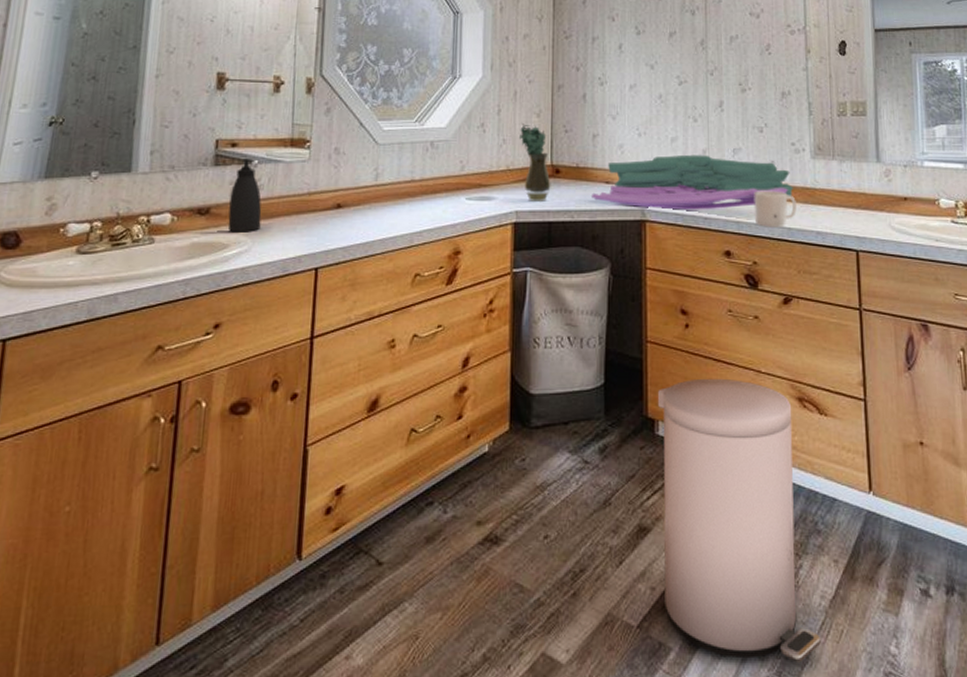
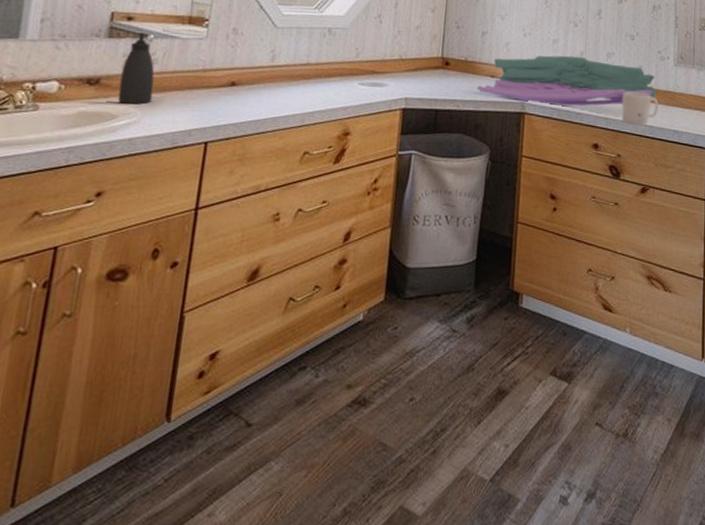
vase: present [518,122,551,202] -> none [413,16,440,91]
pedal bin: present [657,378,822,663] -> none [515,257,652,510]

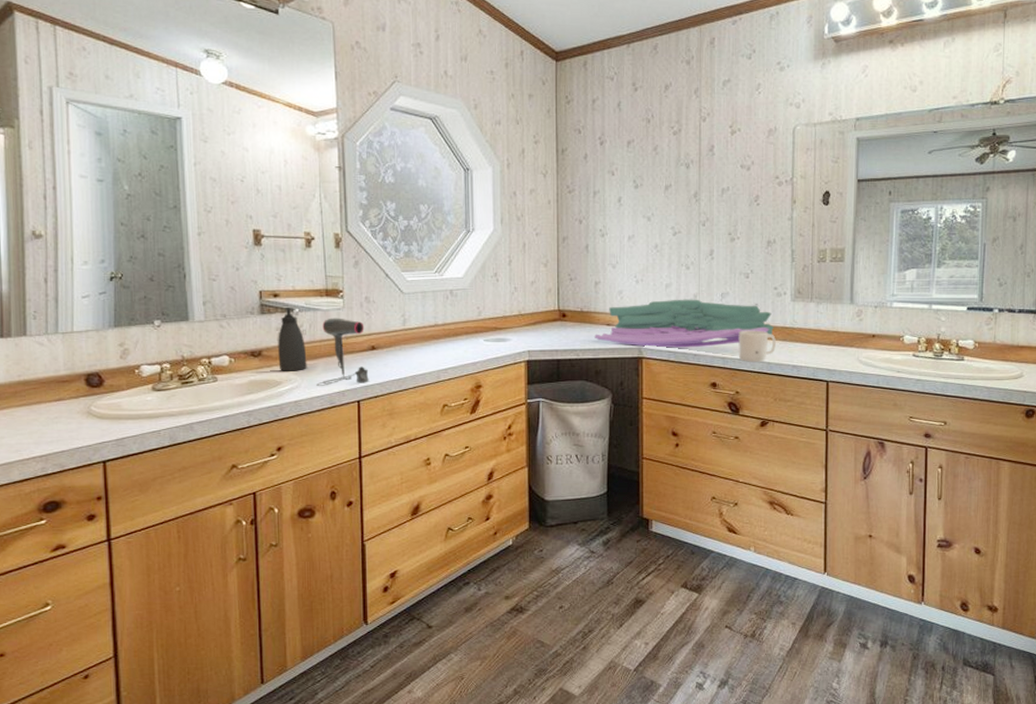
hair dryer: none [159,47,227,124] -> present [316,318,369,387]

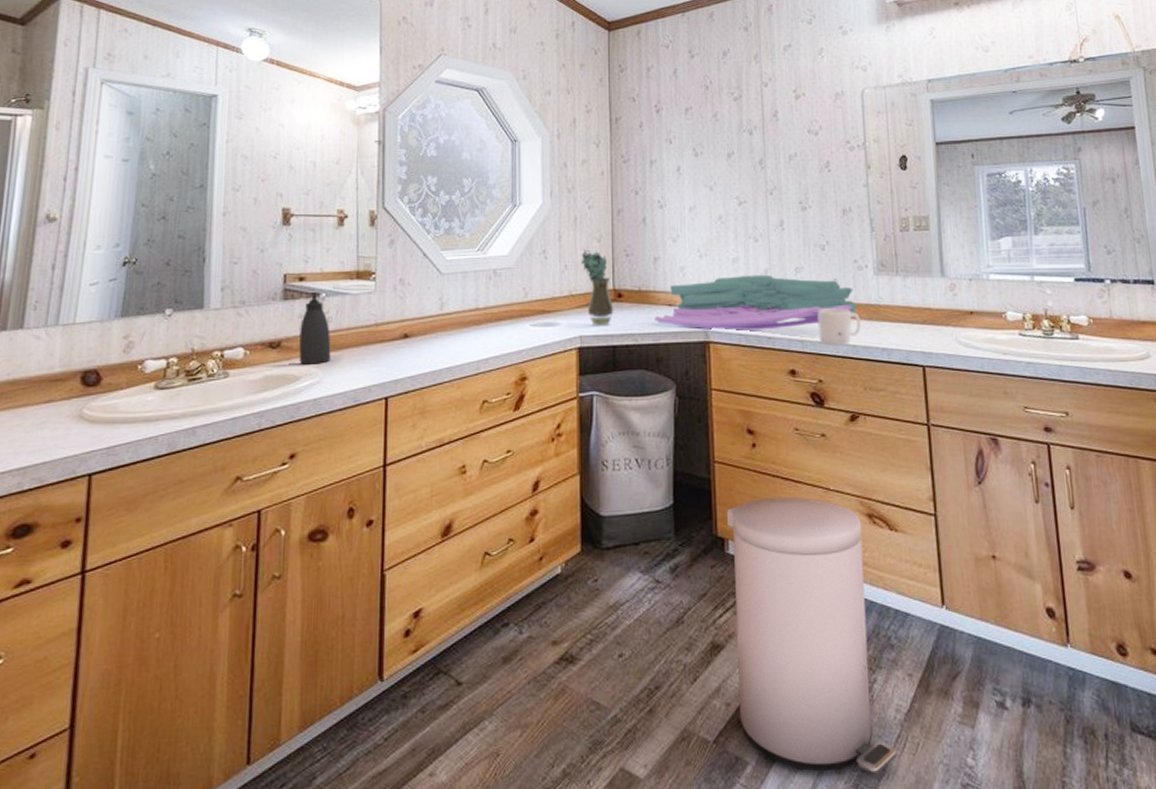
hair dryer: present [316,318,369,387] -> none [339,302,400,382]
vase: none [528,272,559,342] -> present [580,248,614,326]
pedal bin: none [651,487,779,694] -> present [726,496,898,775]

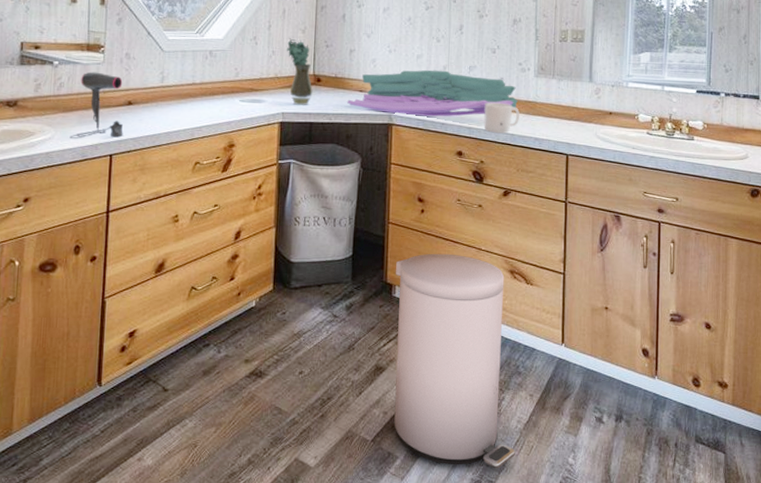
soap dispenser: present [299,291,331,365] -> none [33,59,63,123]
hair dryer: none [339,302,400,382] -> present [69,72,123,140]

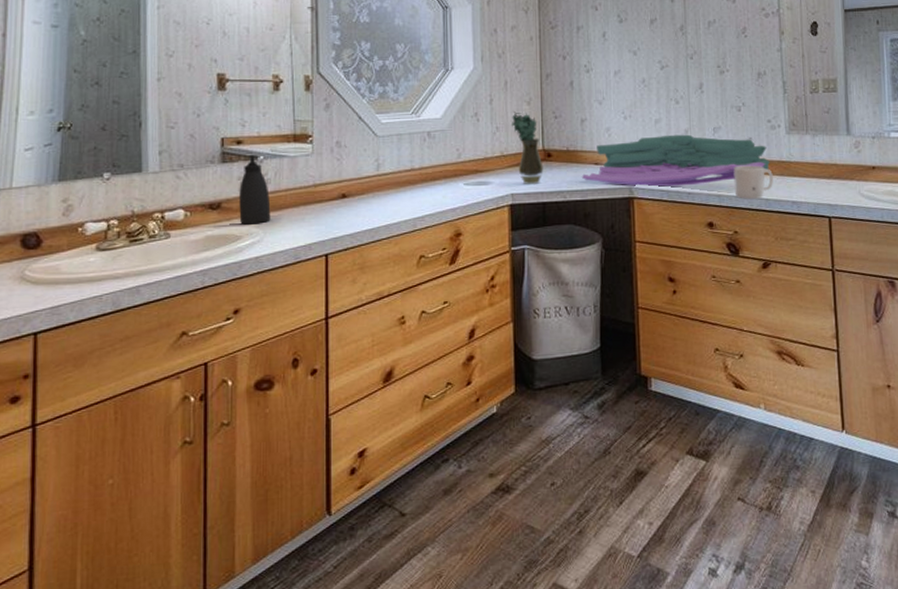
soap dispenser: none [33,59,63,123] -> present [239,154,271,225]
hair dryer: present [69,72,123,140] -> none [280,164,339,241]
pedal bin: present [393,253,516,469] -> none [649,337,802,579]

